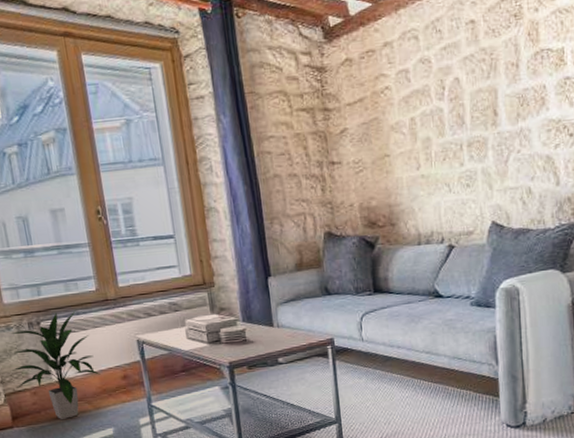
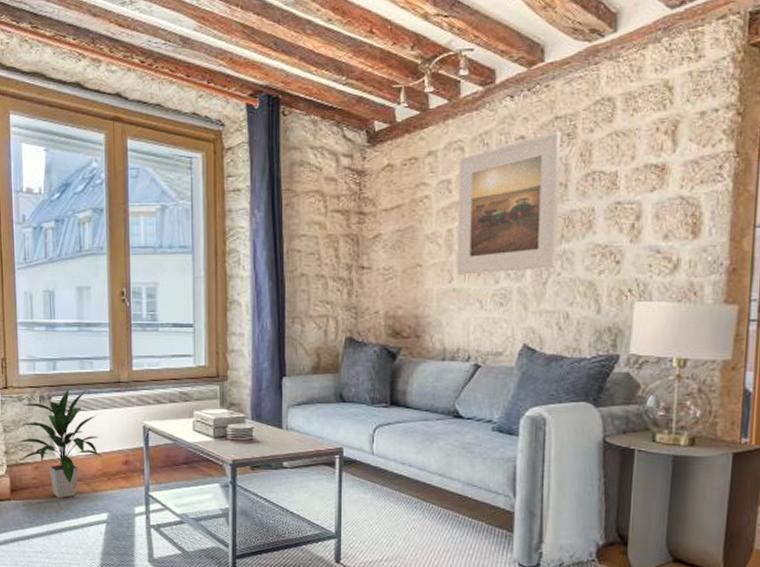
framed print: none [414,12,515,161] -> present [456,130,562,275]

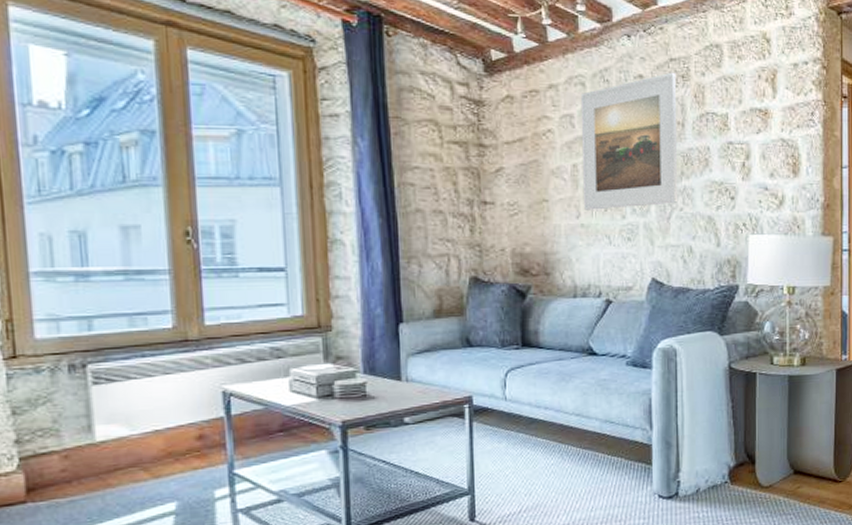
indoor plant: present [17,388,103,499] -> none [34,351,166,493]

